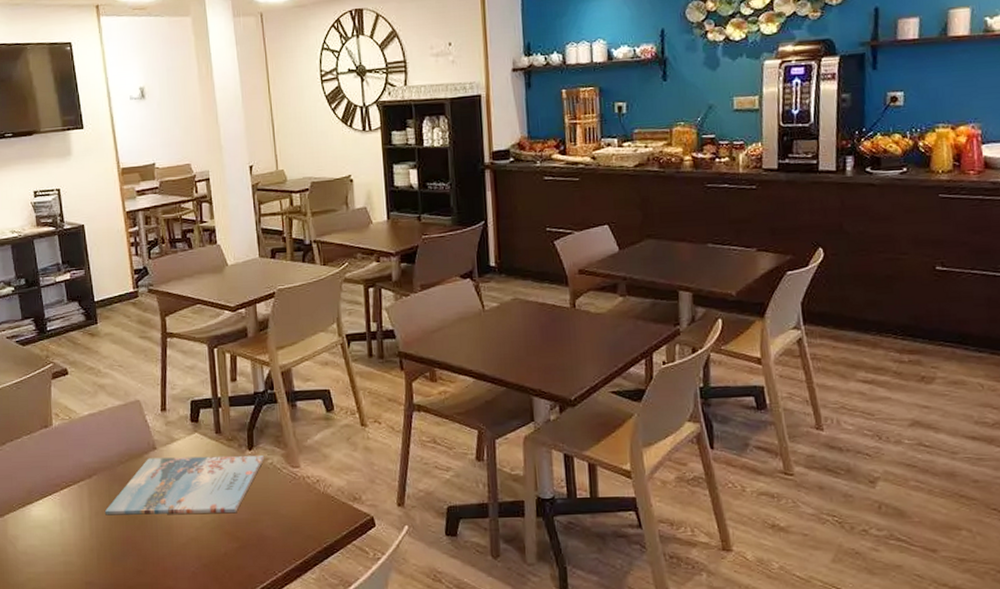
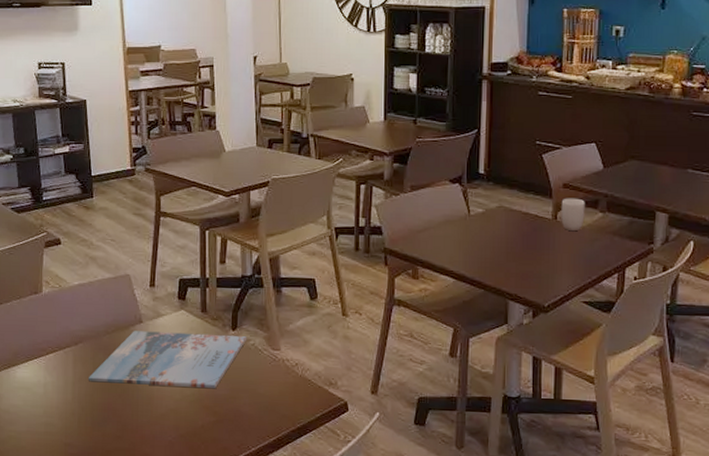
cup: none [578,283,605,319] -> present [561,198,585,232]

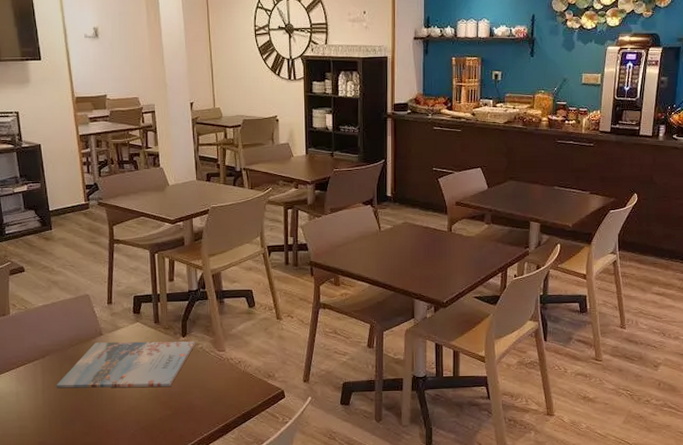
cup: present [561,198,585,232] -> none [455,213,474,241]

